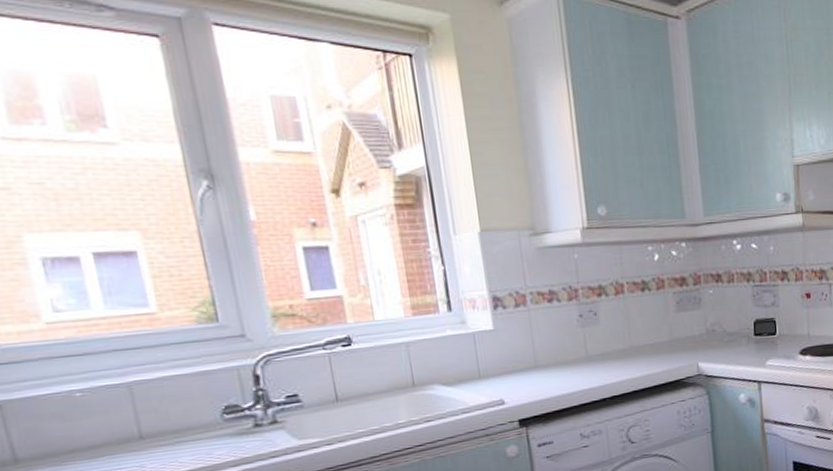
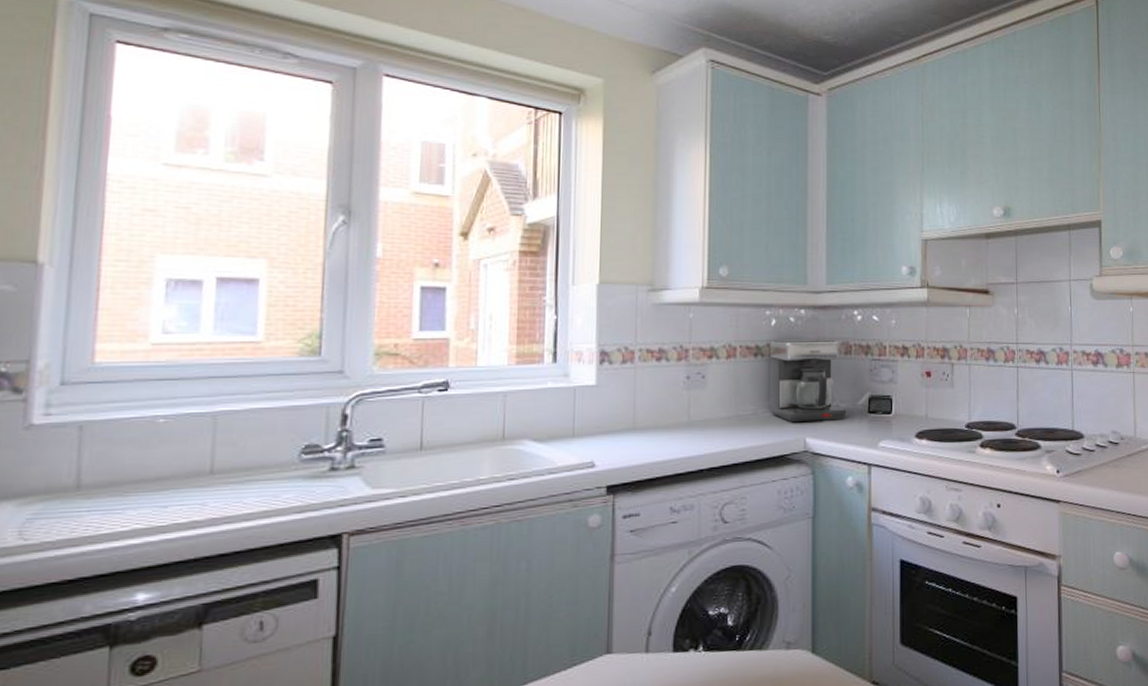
coffee maker: none [655,270,735,350] -> present [770,339,847,423]

